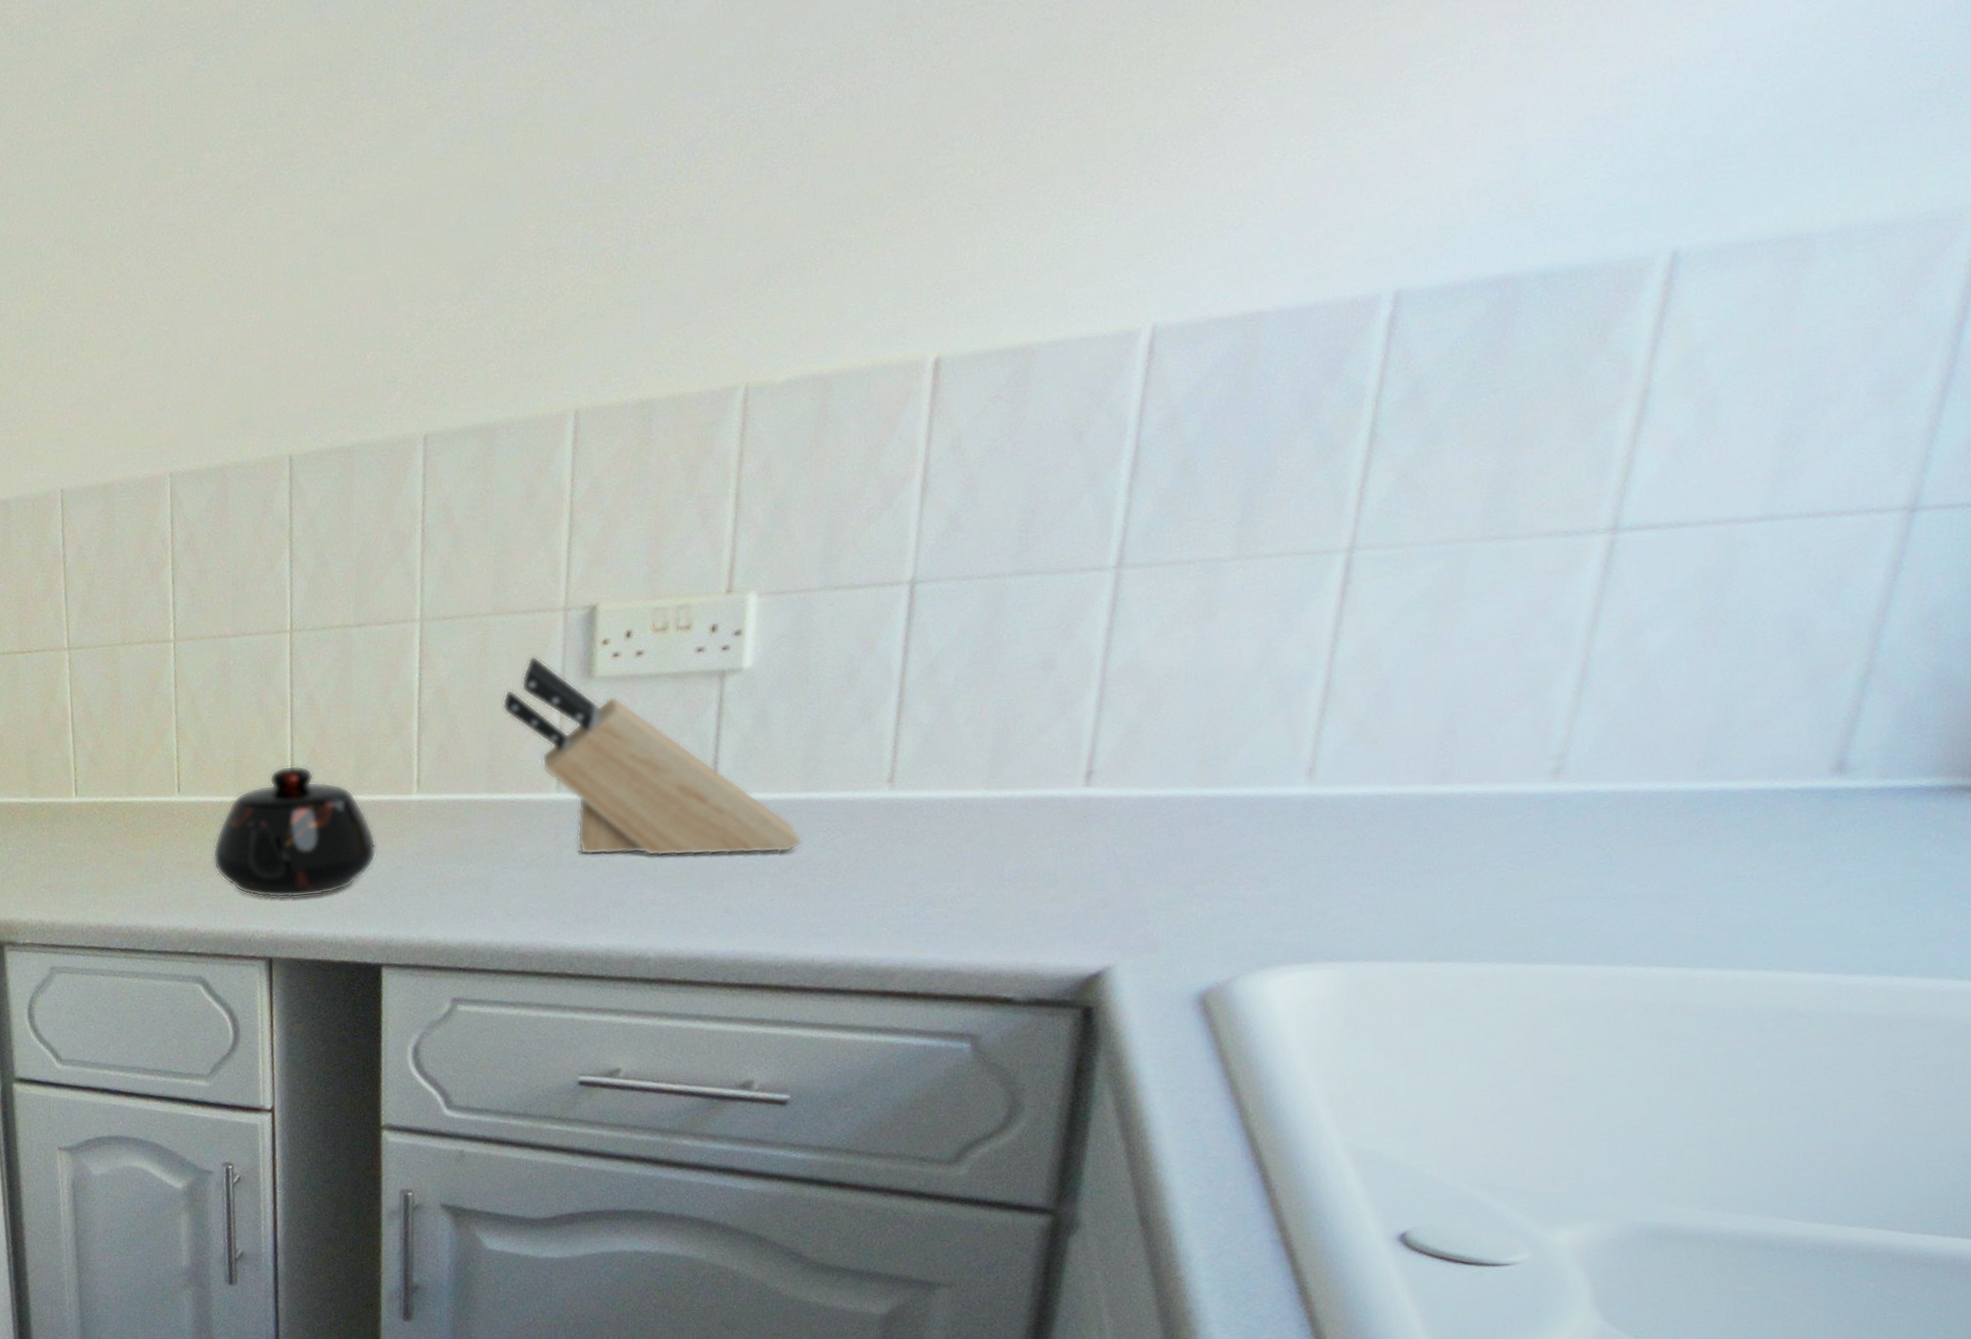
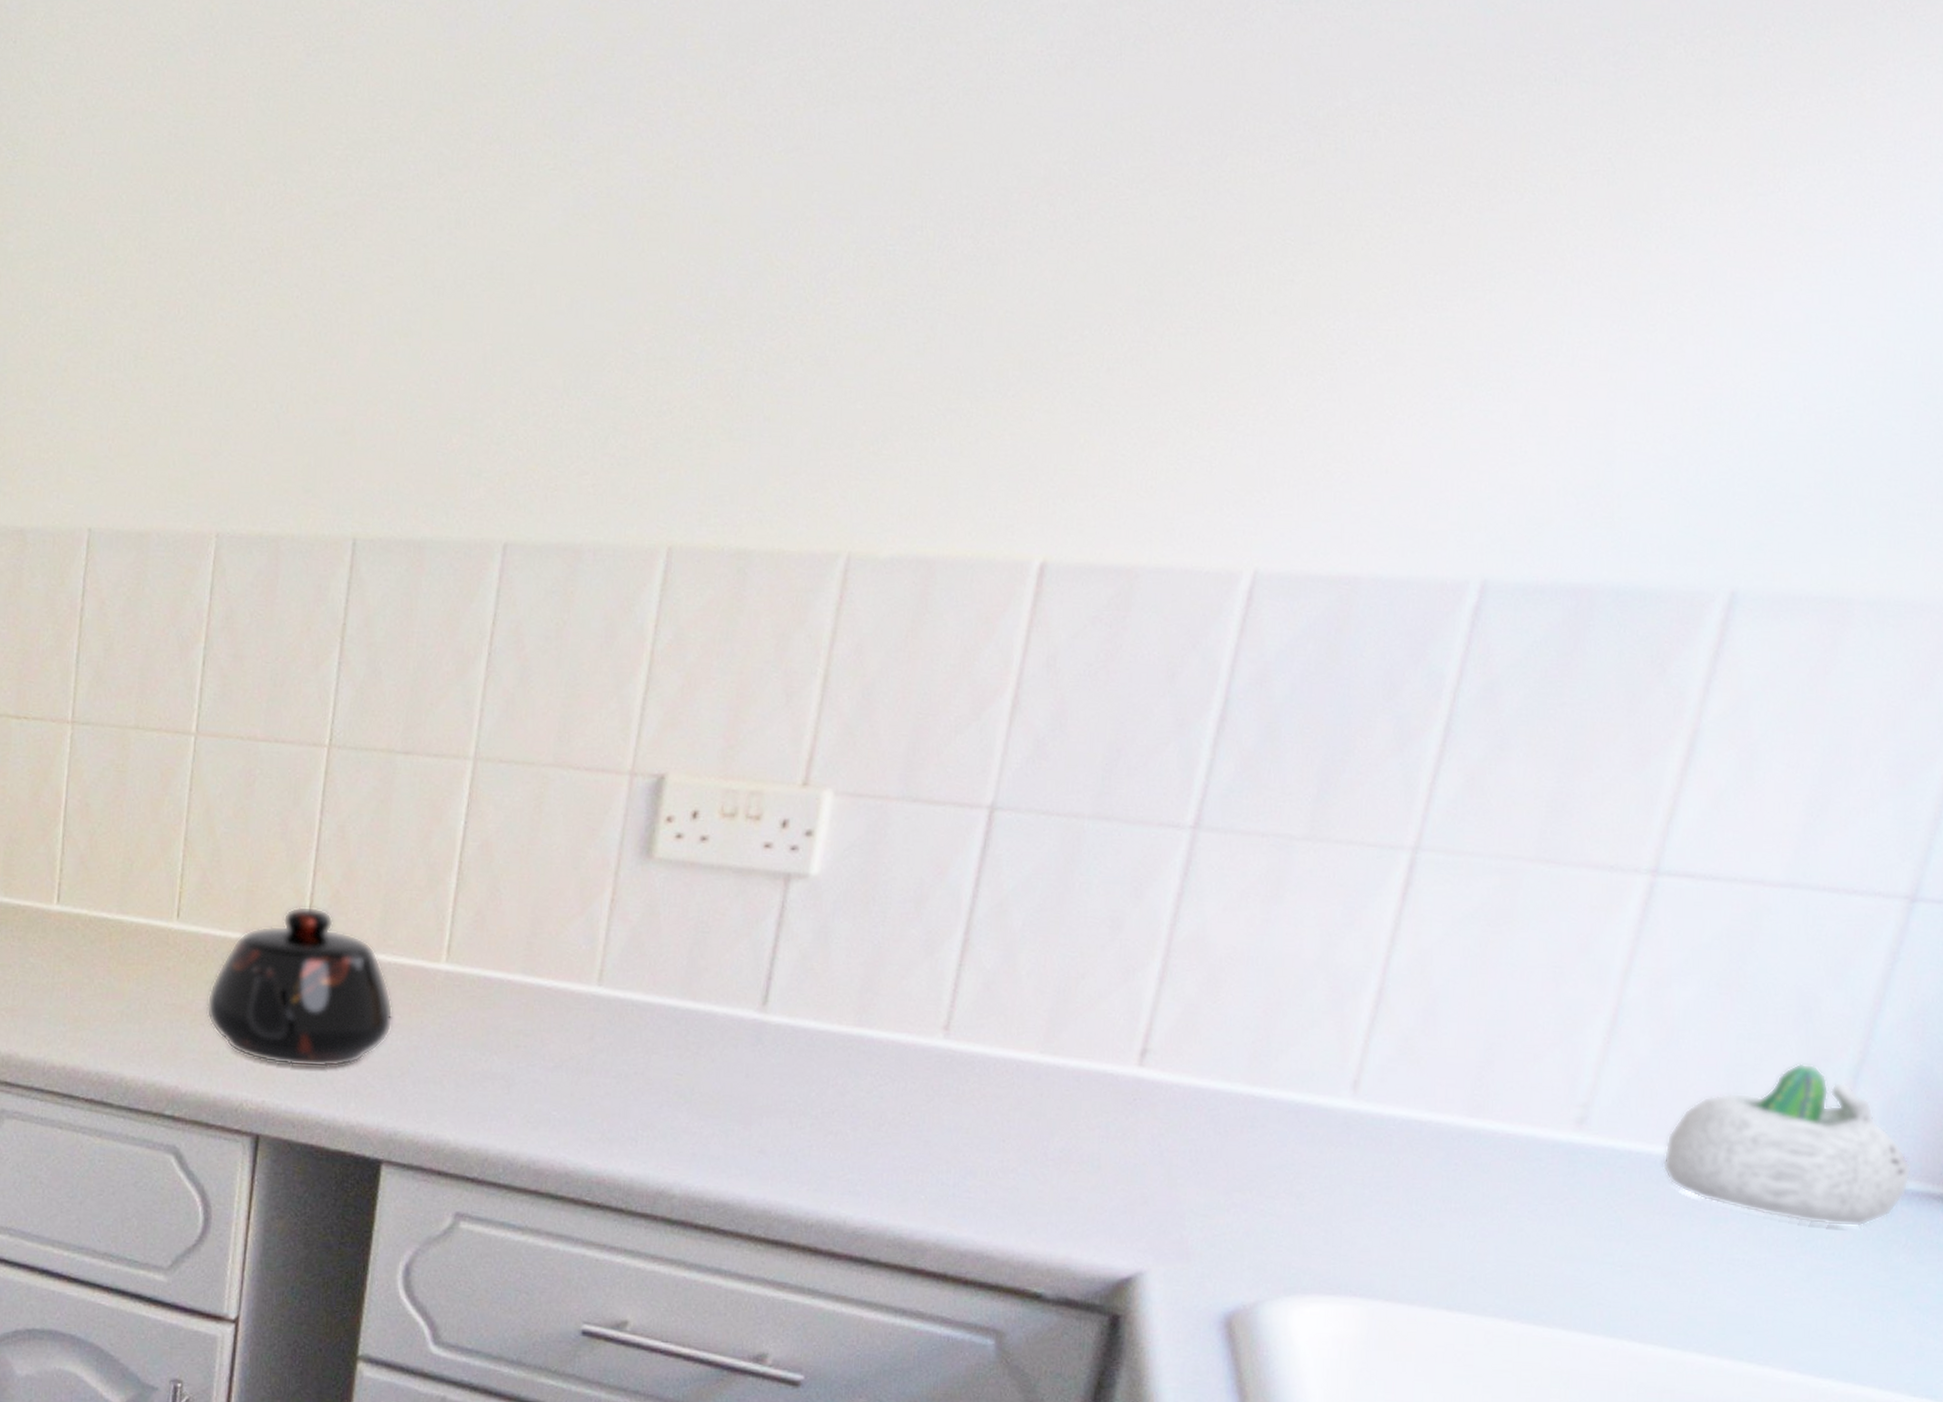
knife block: present [502,655,803,856] -> none [551,821,850,1094]
succulent planter: none [1651,683,1937,833] -> present [1662,1063,1911,1227]

